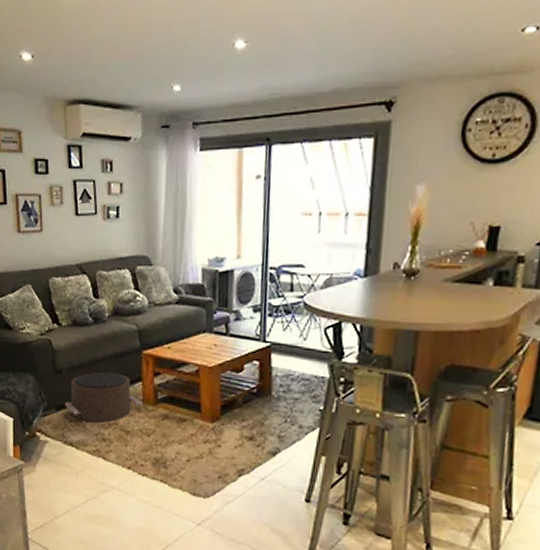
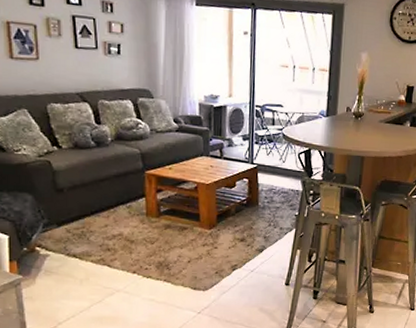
pouf: present [64,372,144,422] -> none [66,190,147,234]

